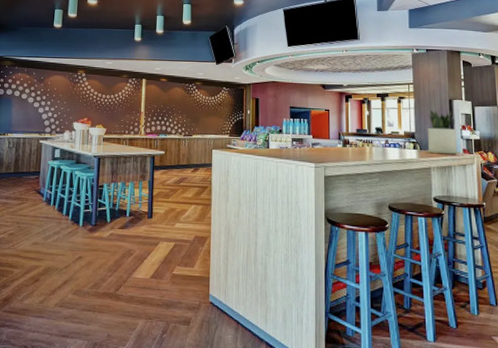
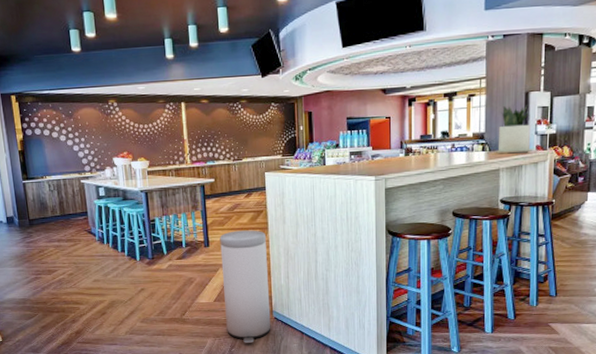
pedal bin: none [160,204,208,329] -> present [219,230,271,343]

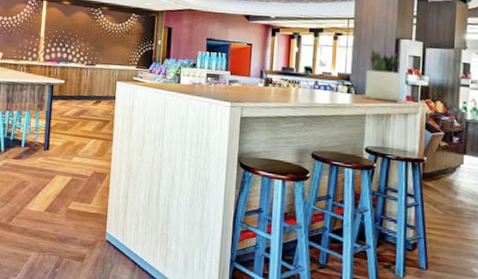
pedal bin: present [219,230,271,343] -> none [53,137,109,266]

